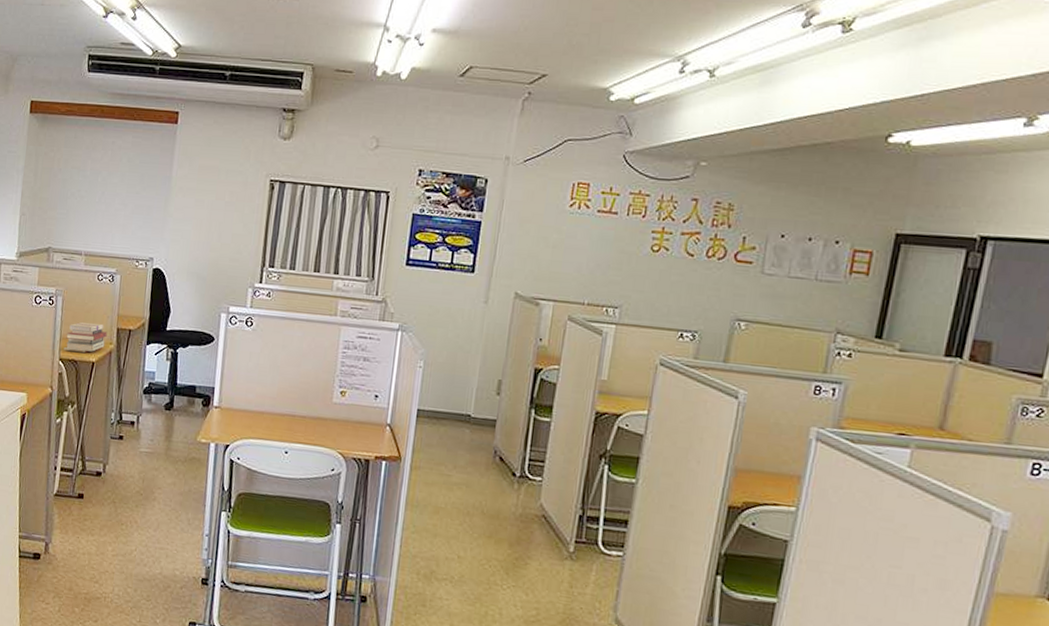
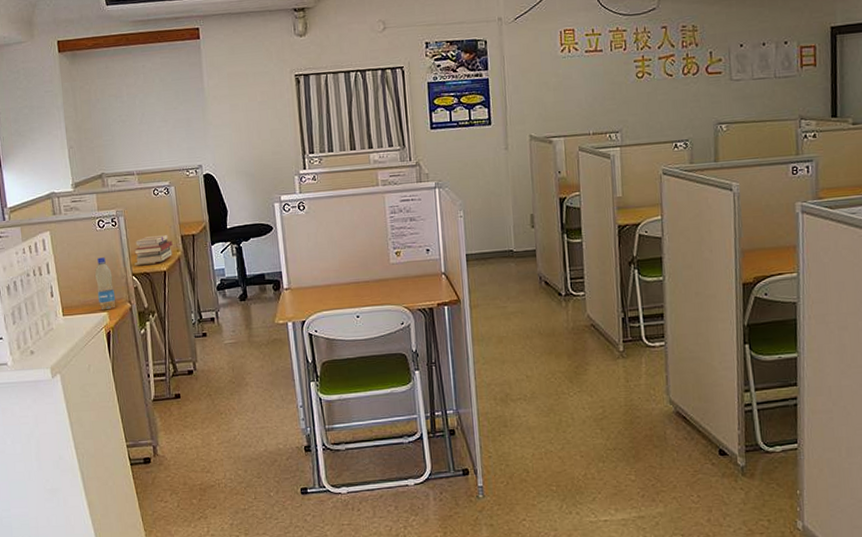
bottle: none [19,334,40,391] -> present [95,257,116,310]

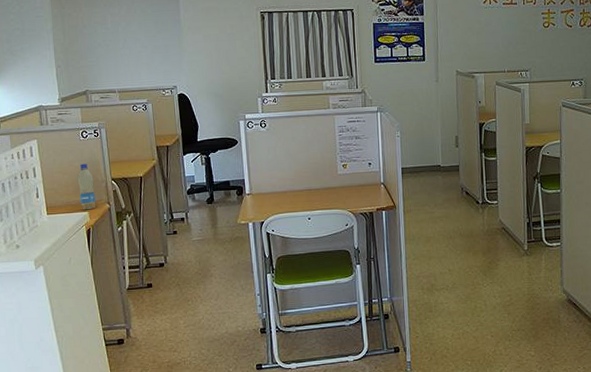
books: present [134,234,173,265] -> none [114,145,149,171]

